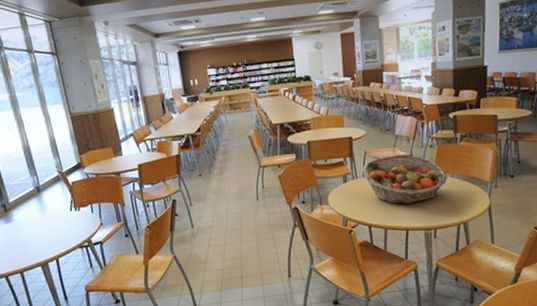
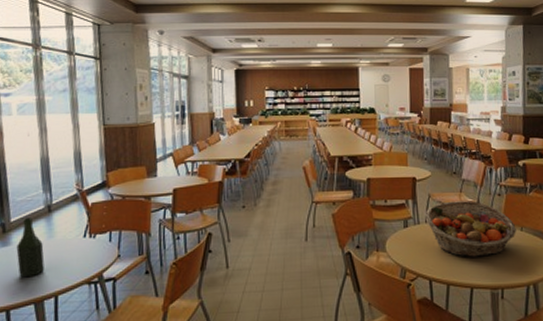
bottle: none [18,197,44,246] -> present [16,217,45,278]

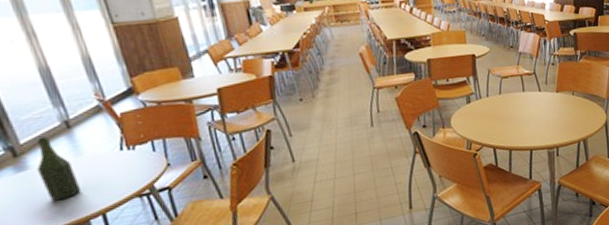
fruit basket: present [425,201,516,257] -> none [486,72,569,124]

